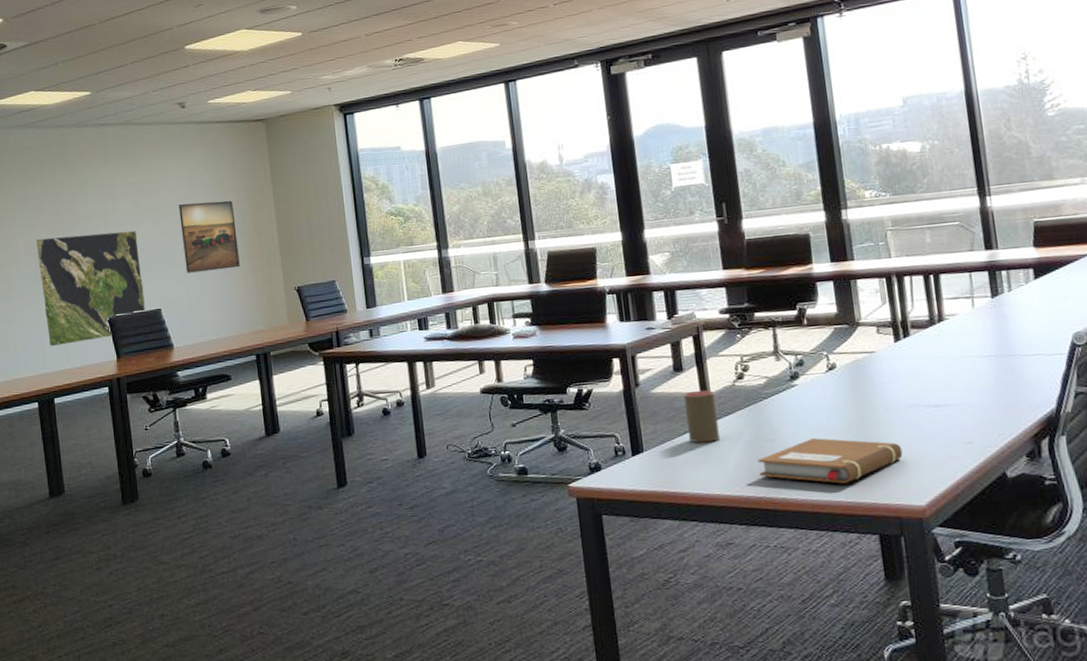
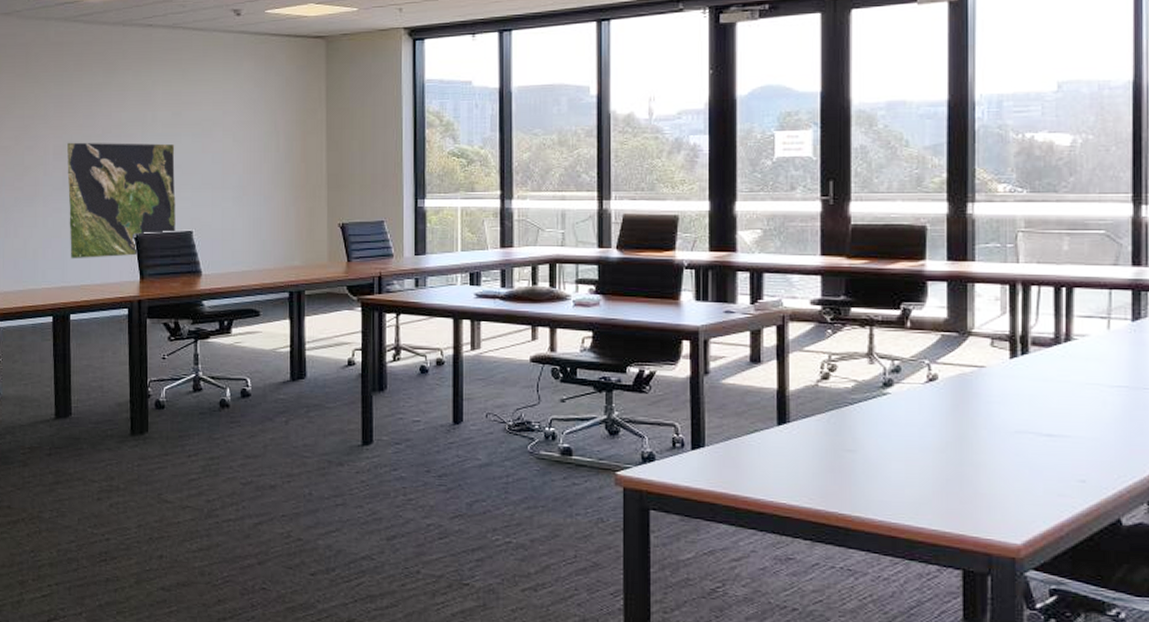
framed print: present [179,200,240,273] -> none [222,120,282,196]
cup: present [683,390,721,443] -> none [757,386,794,445]
notebook: present [757,438,903,484] -> none [833,454,1003,509]

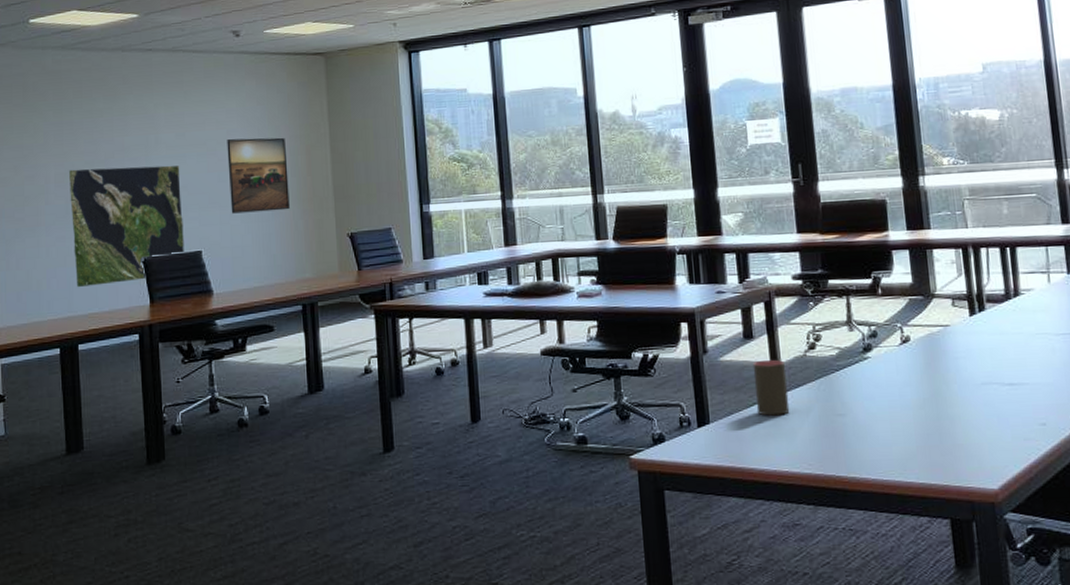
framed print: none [222,120,282,196] -> present [227,137,290,214]
cup: none [757,386,794,445] -> present [752,359,790,416]

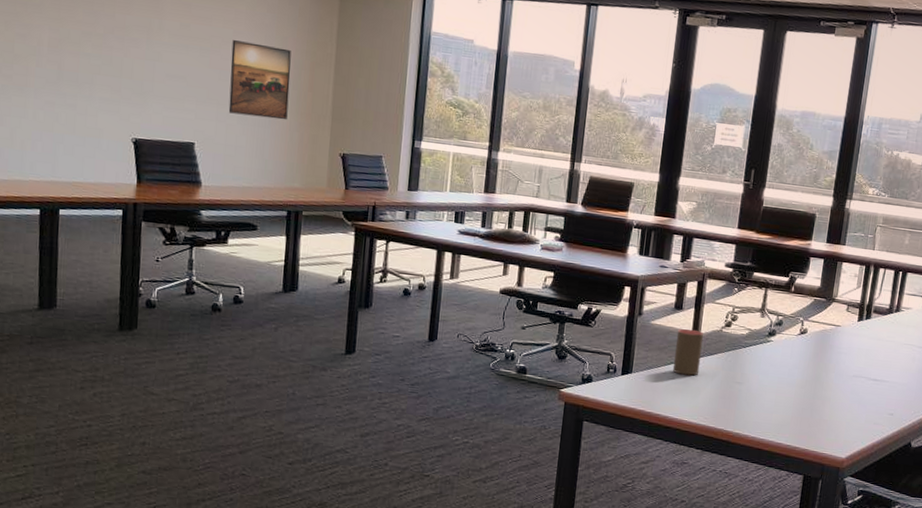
world map: present [69,165,184,288] -> none [62,36,182,159]

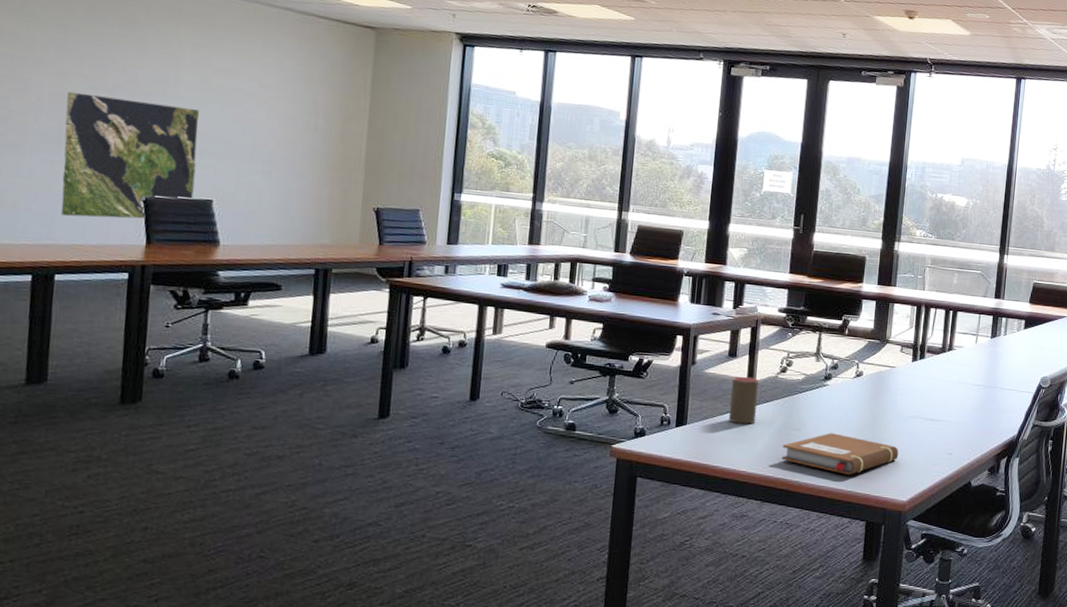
world map: none [62,36,182,159] -> present [61,91,200,219]
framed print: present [228,39,291,121] -> none [251,92,322,175]
notebook: none [723,388,840,430] -> present [781,433,899,475]

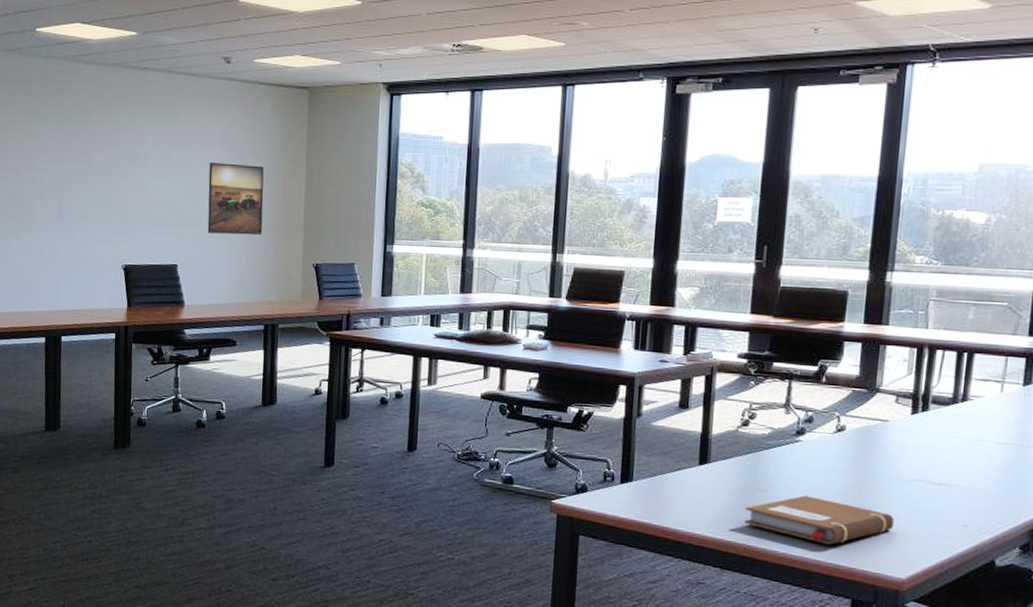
world map: present [61,91,200,219] -> none [63,176,164,286]
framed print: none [251,92,322,175] -> present [207,161,264,236]
cup: present [728,376,760,424] -> none [680,430,716,483]

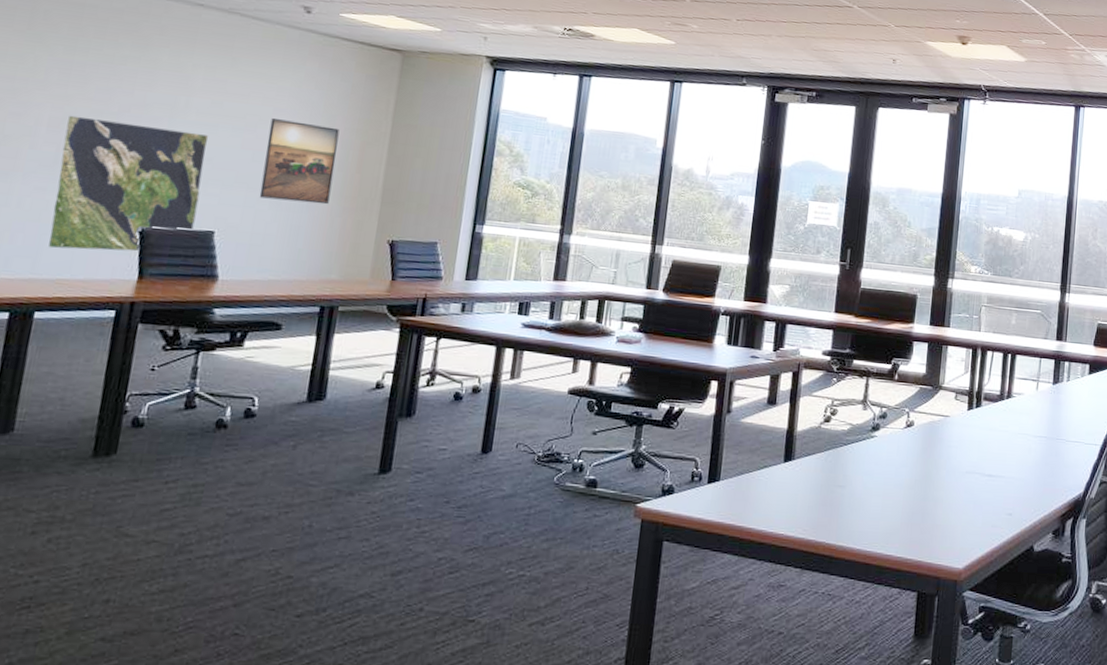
world map: none [63,176,164,286] -> present [48,115,209,252]
notebook: present [744,495,895,545] -> none [824,490,954,539]

